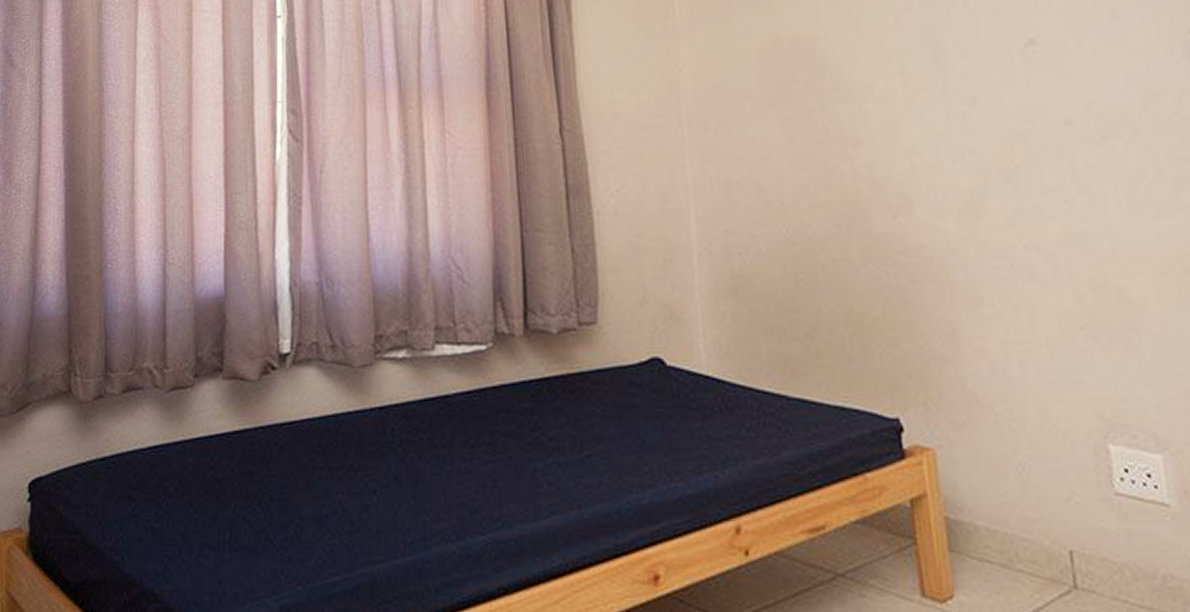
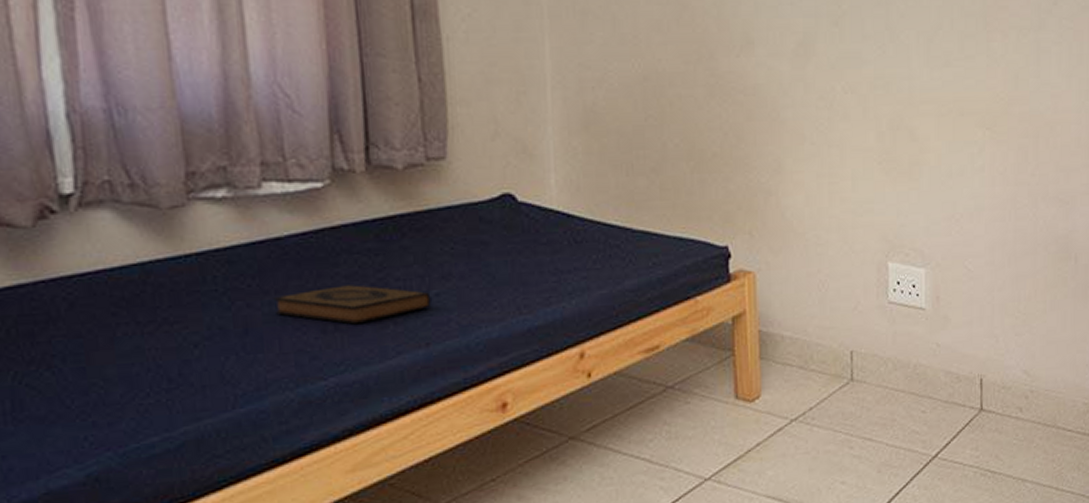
hardback book: none [440,443,583,482] -> present [273,285,432,325]

